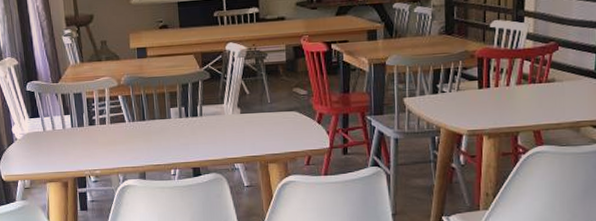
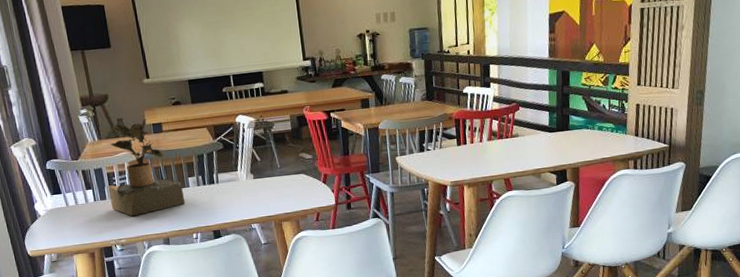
potted plant: none [86,42,164,147] -> present [108,119,185,217]

